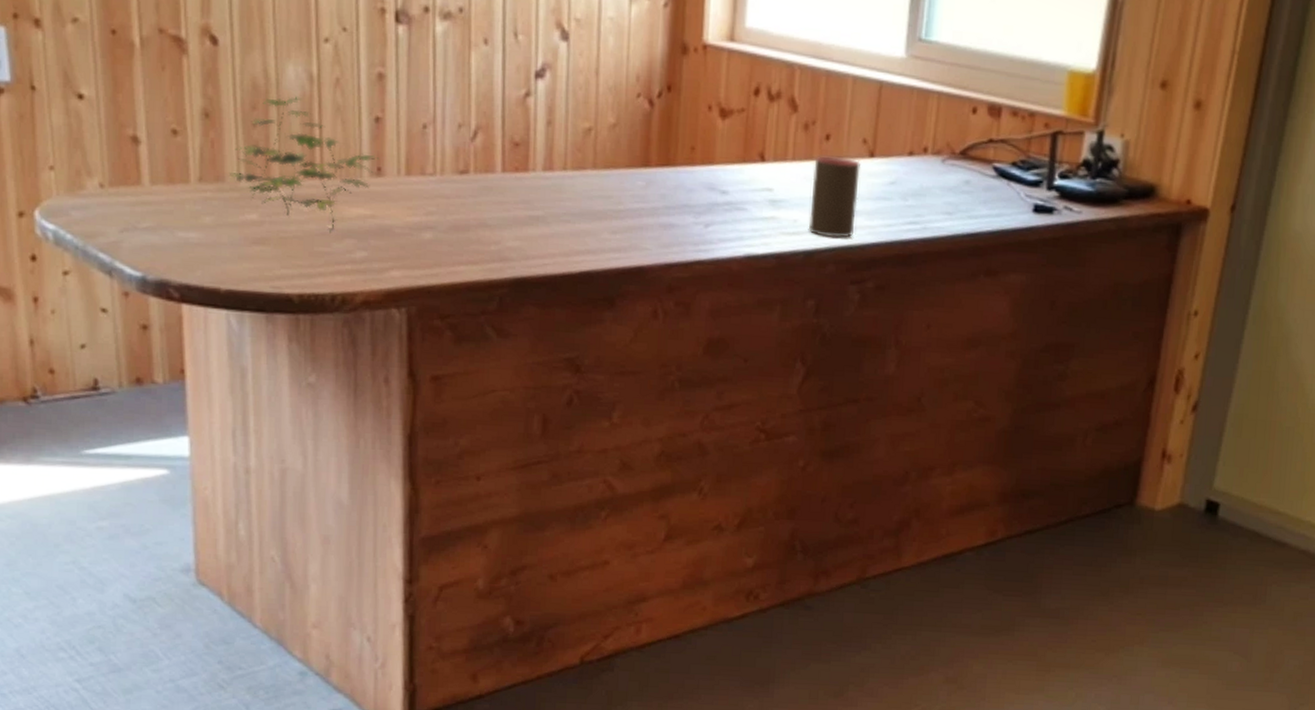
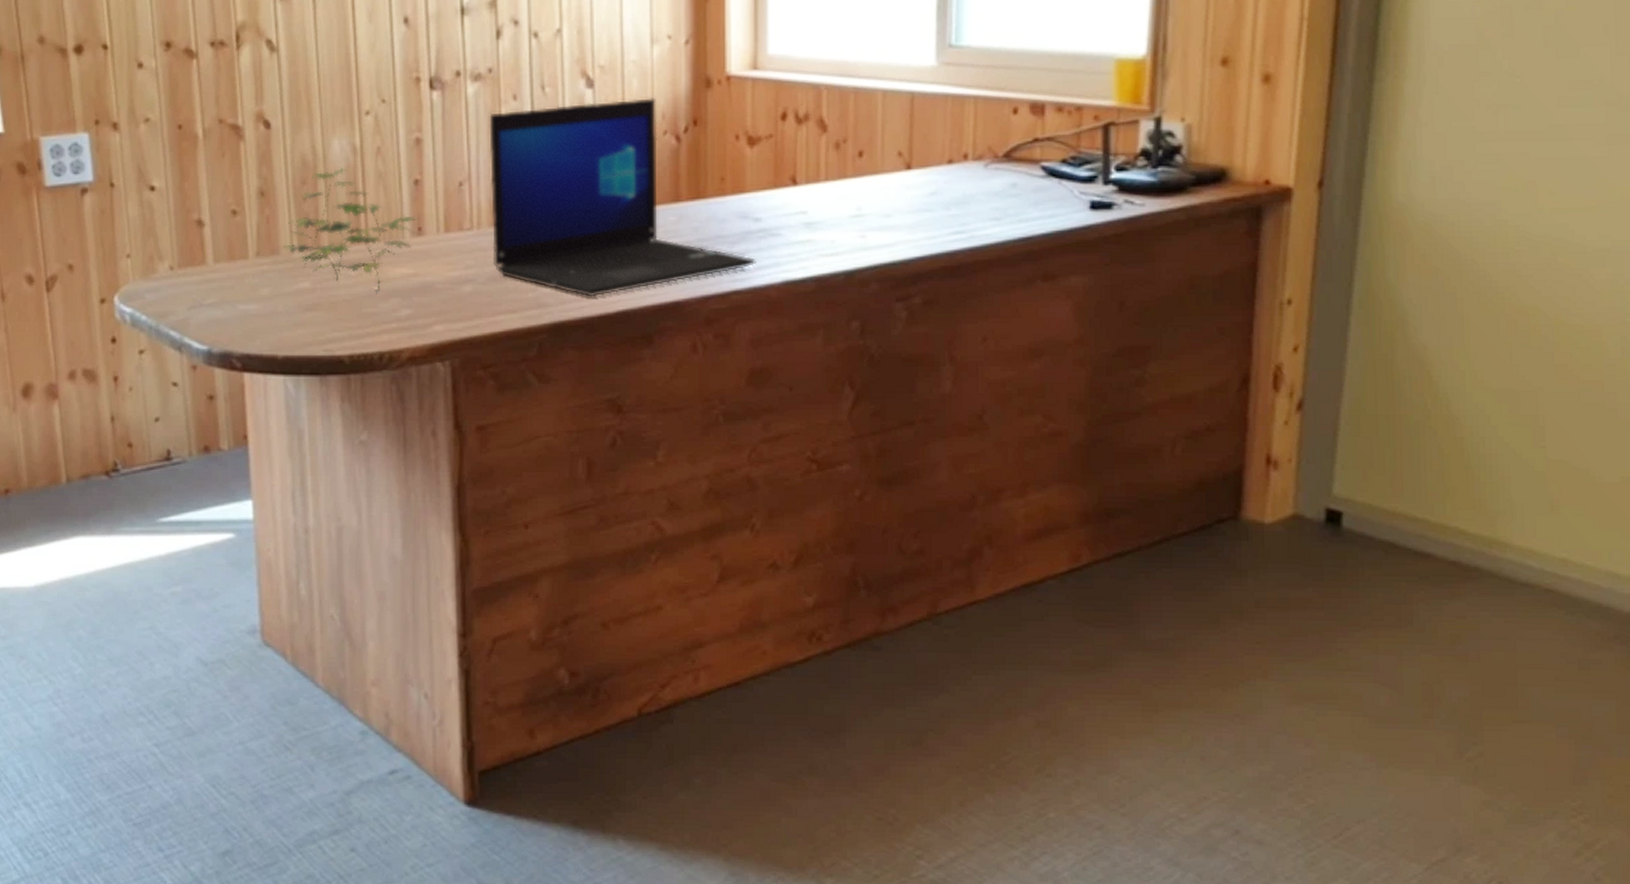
laptop: none [456,55,721,255] -> present [489,98,756,297]
cup: present [808,156,860,238] -> none [847,173,897,255]

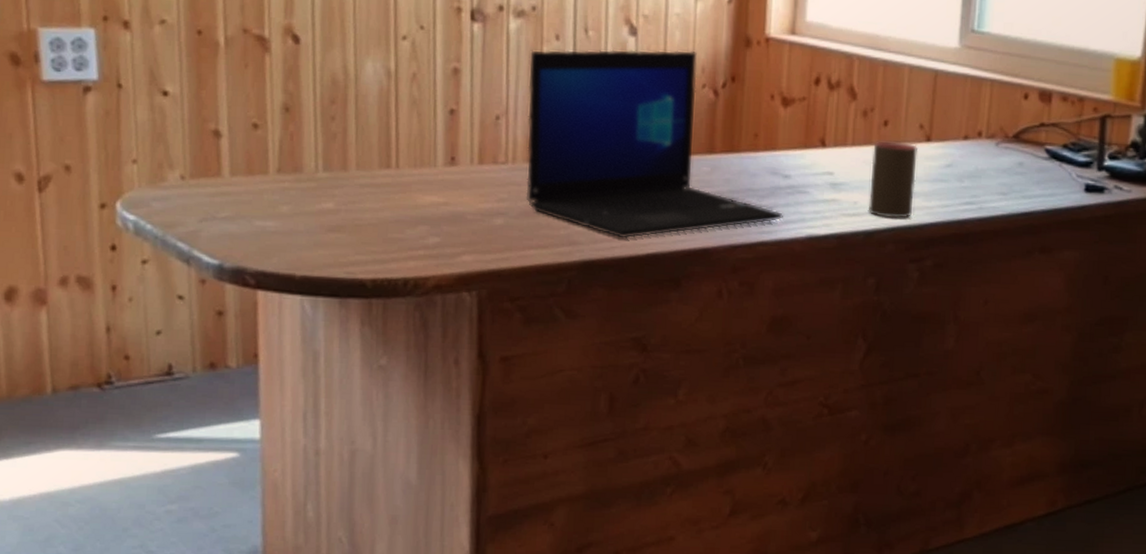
plant: present [284,168,420,294] -> none [308,90,453,220]
cup: none [847,173,897,255] -> present [868,141,917,219]

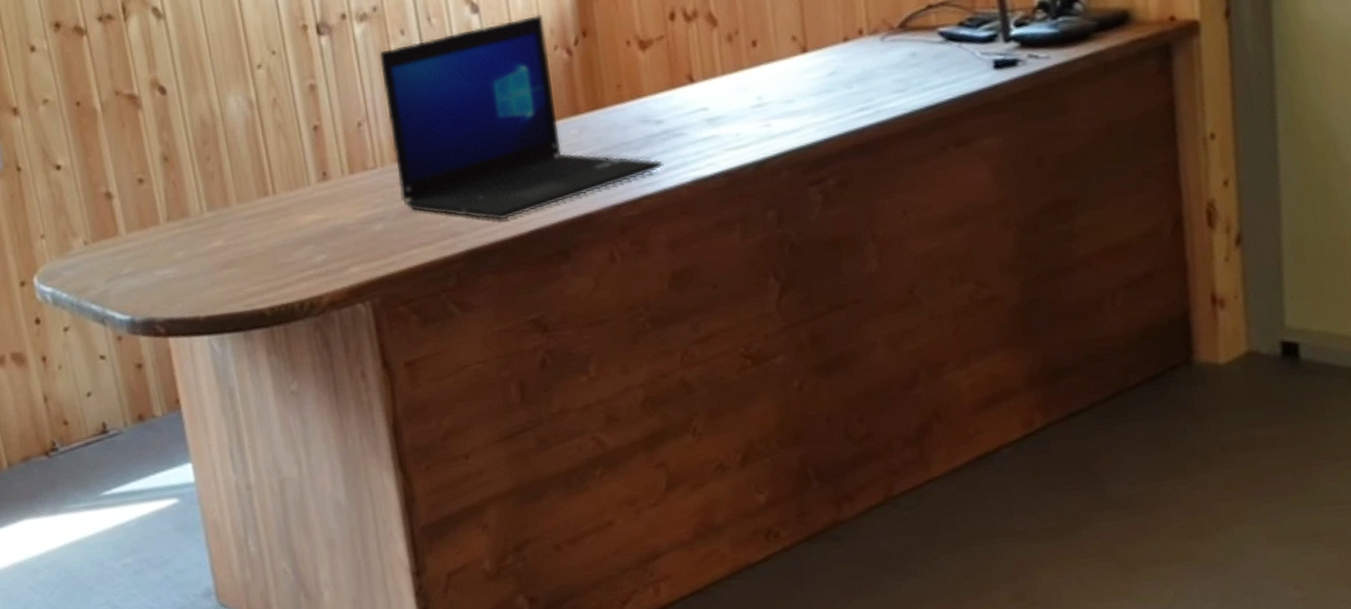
cup: present [868,141,917,219] -> none [745,58,802,144]

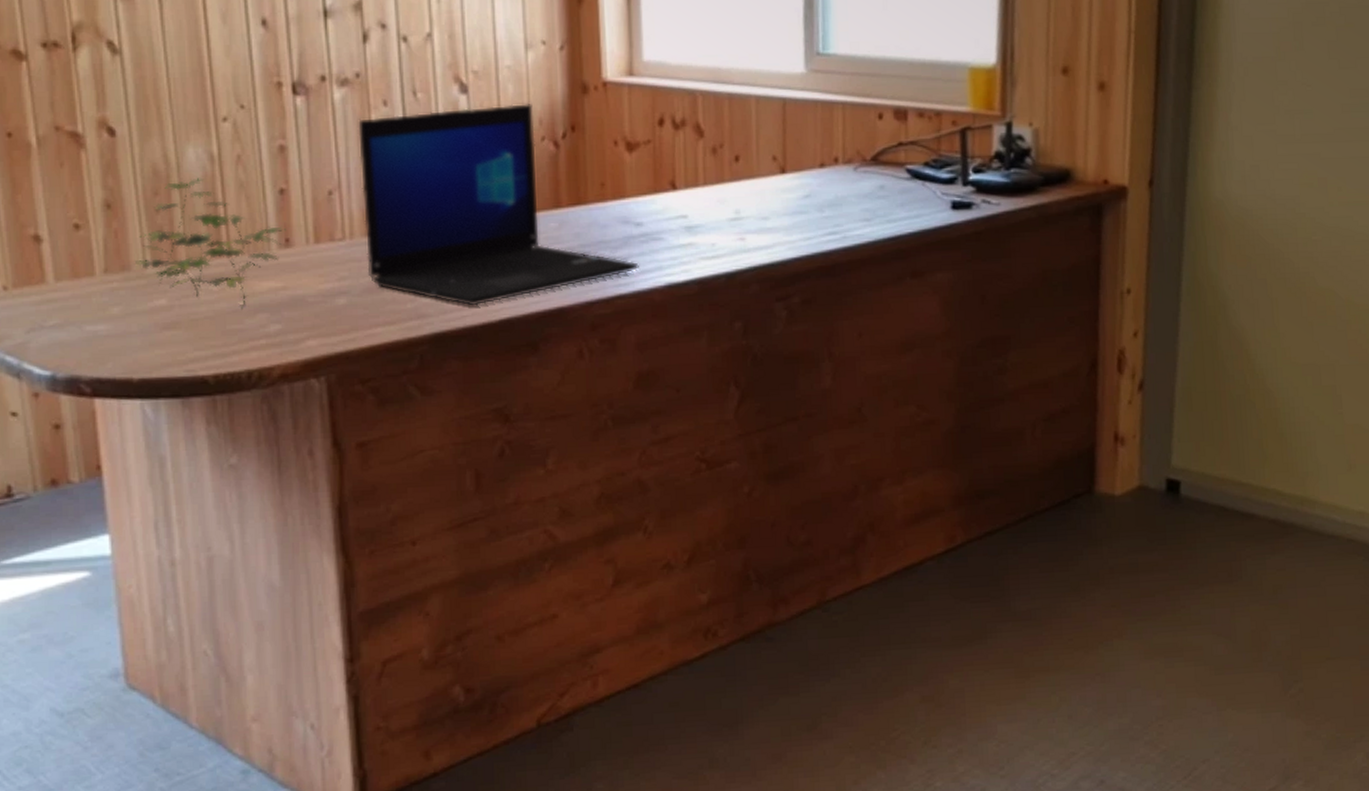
plant: none [193,123,323,244] -> present [135,177,287,310]

